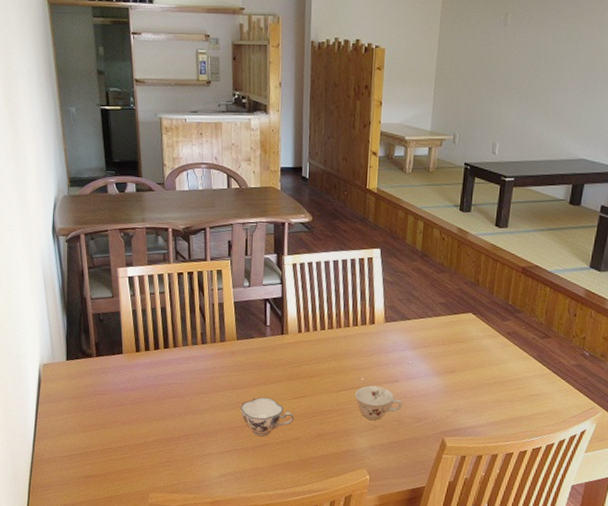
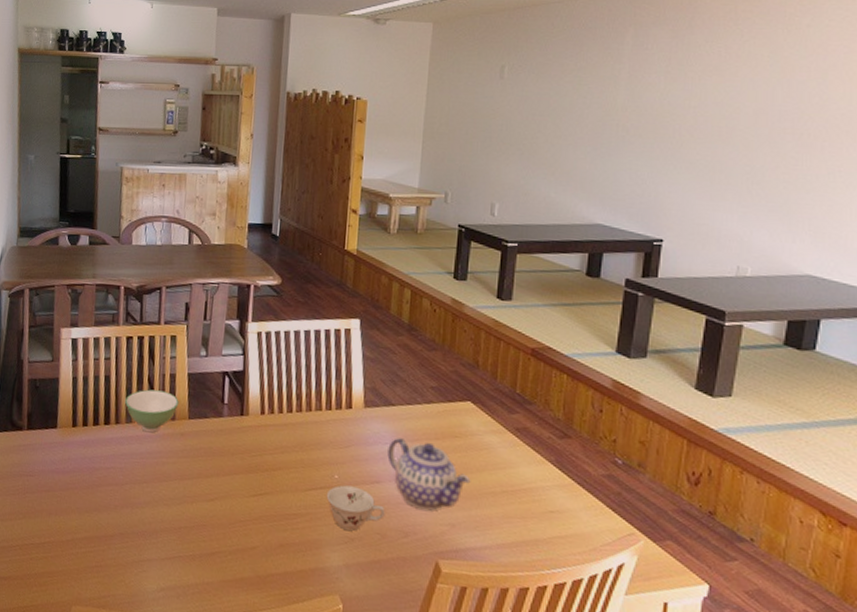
bowl: none [180,317,228,353] -> present [124,389,179,433]
teacup: present [241,397,295,436] -> none [188,491,253,542]
teapot: none [404,345,471,401] -> present [387,438,471,511]

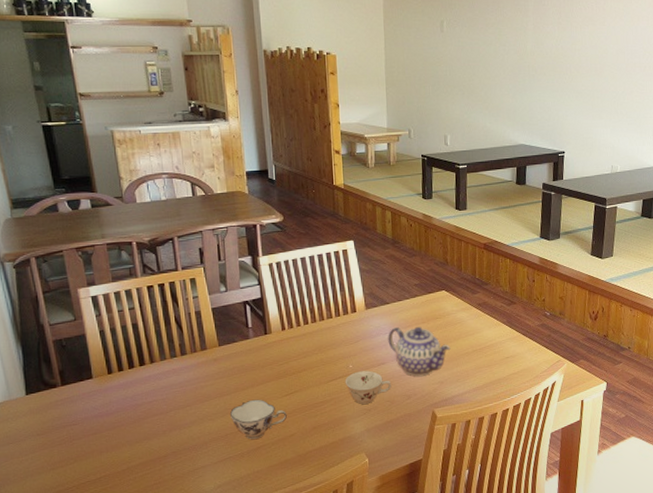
bowl: present [124,389,179,433] -> none [155,327,208,365]
teacup: none [188,491,253,542] -> present [230,399,288,439]

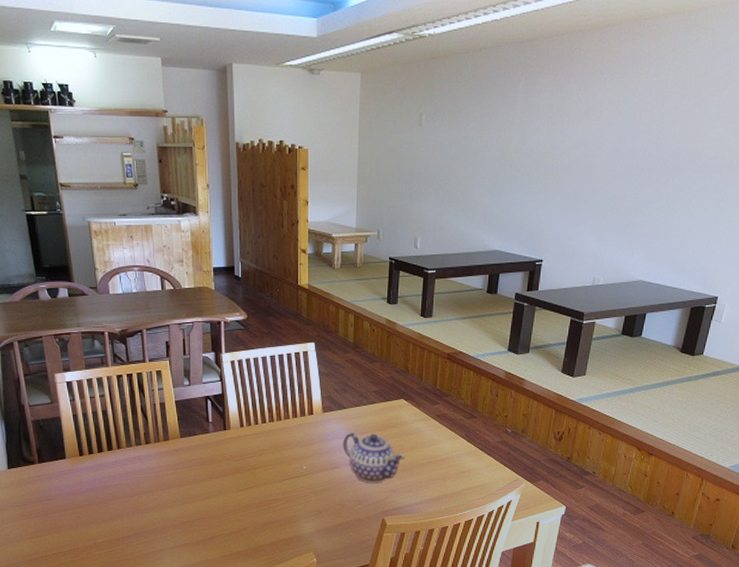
teacup: present [230,399,288,439] -> none [188,491,242,529]
teacup: present [345,370,392,404] -> none [298,473,344,505]

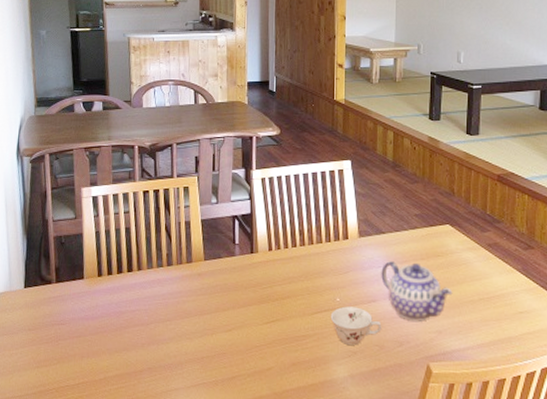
teacup: none [298,473,344,505] -> present [330,306,382,345]

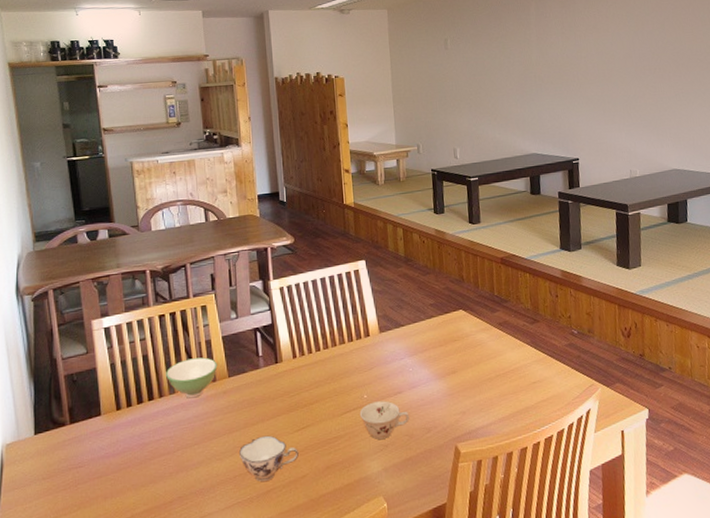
bowl: none [145,237,195,276] -> present [165,357,218,399]
teacup: none [209,322,267,367] -> present [239,435,300,481]
teapot: present [381,261,453,321] -> none [404,349,472,407]

